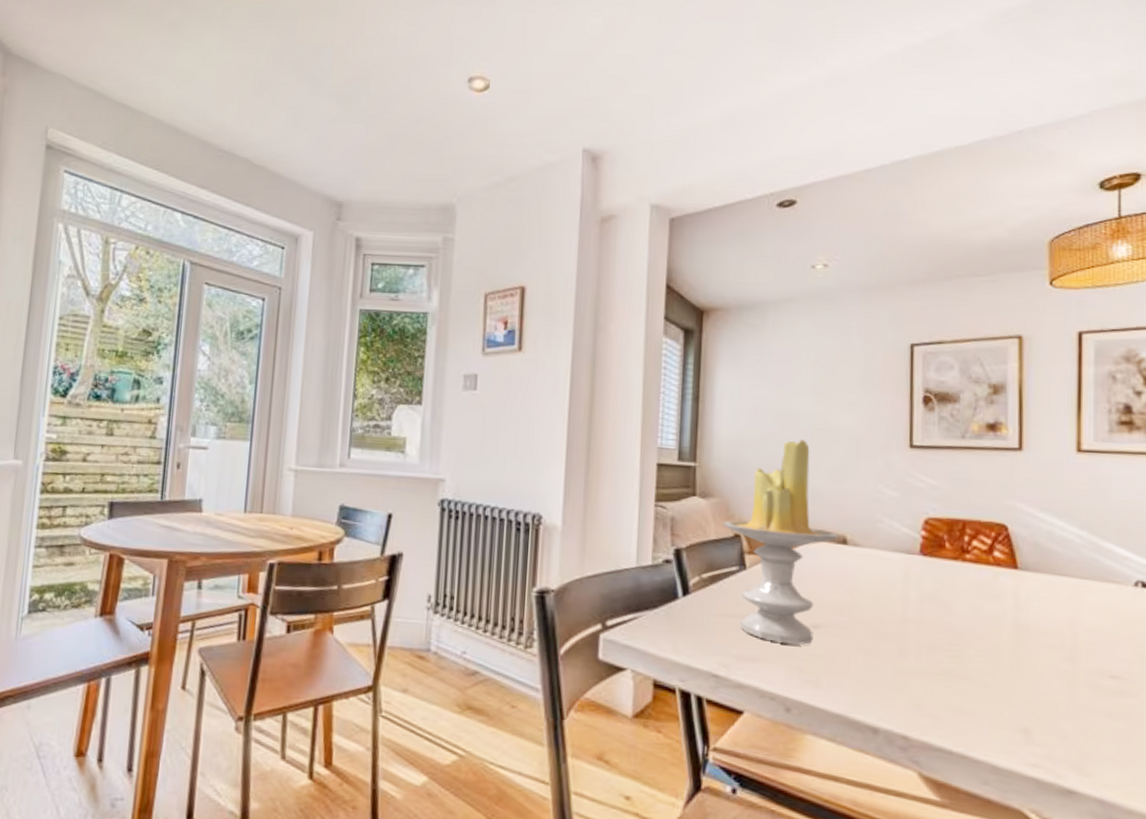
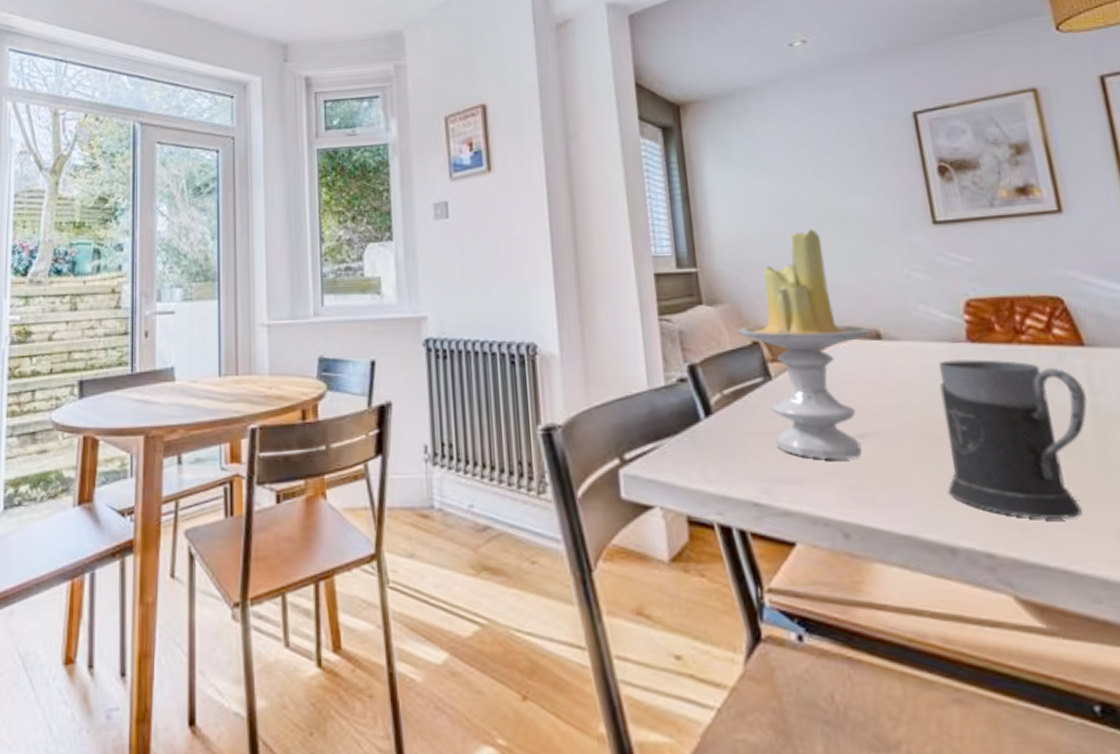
mug: none [879,569,1010,713] -> present [938,359,1087,520]

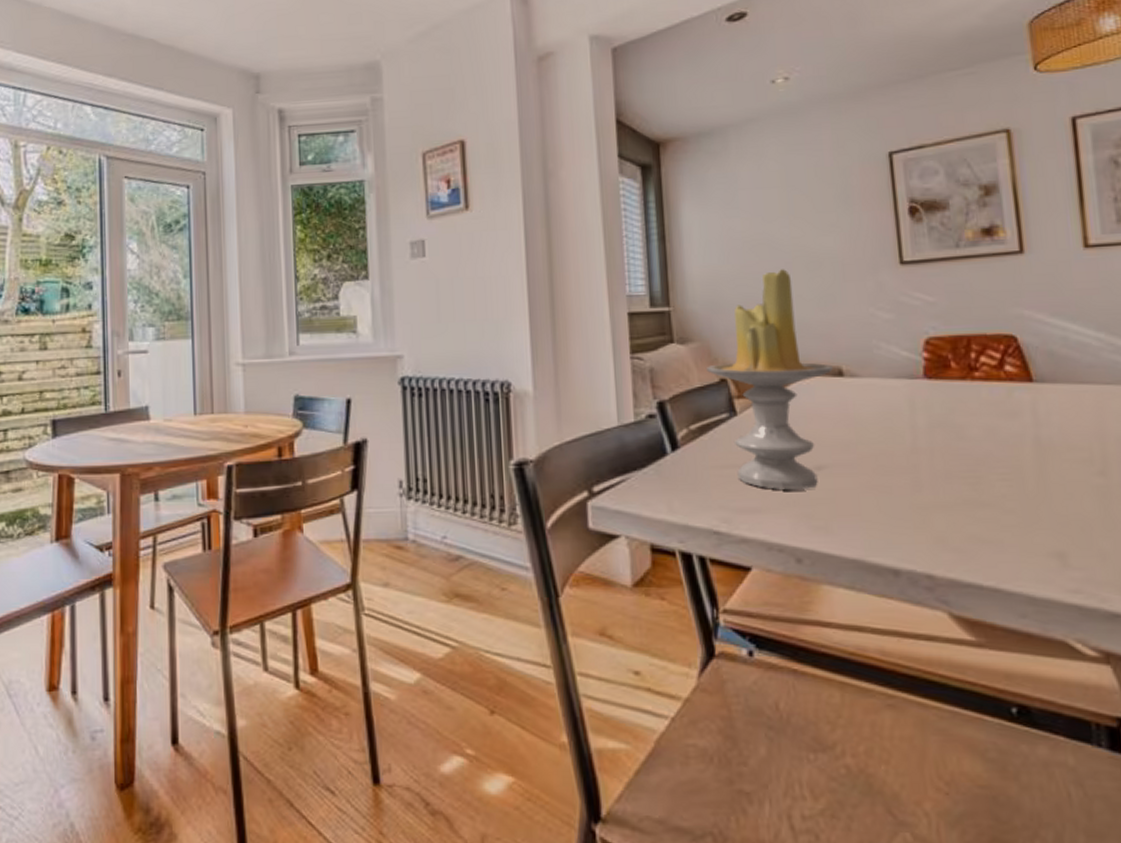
mug: present [938,359,1087,520] -> none [895,395,1030,544]

